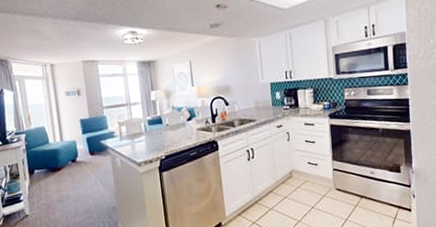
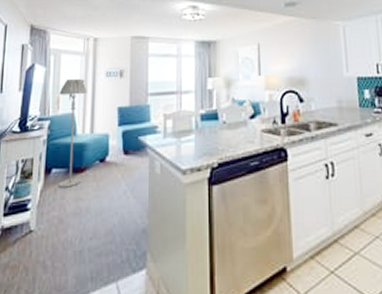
floor lamp: none [28,98,60,183] -> present [58,78,87,188]

